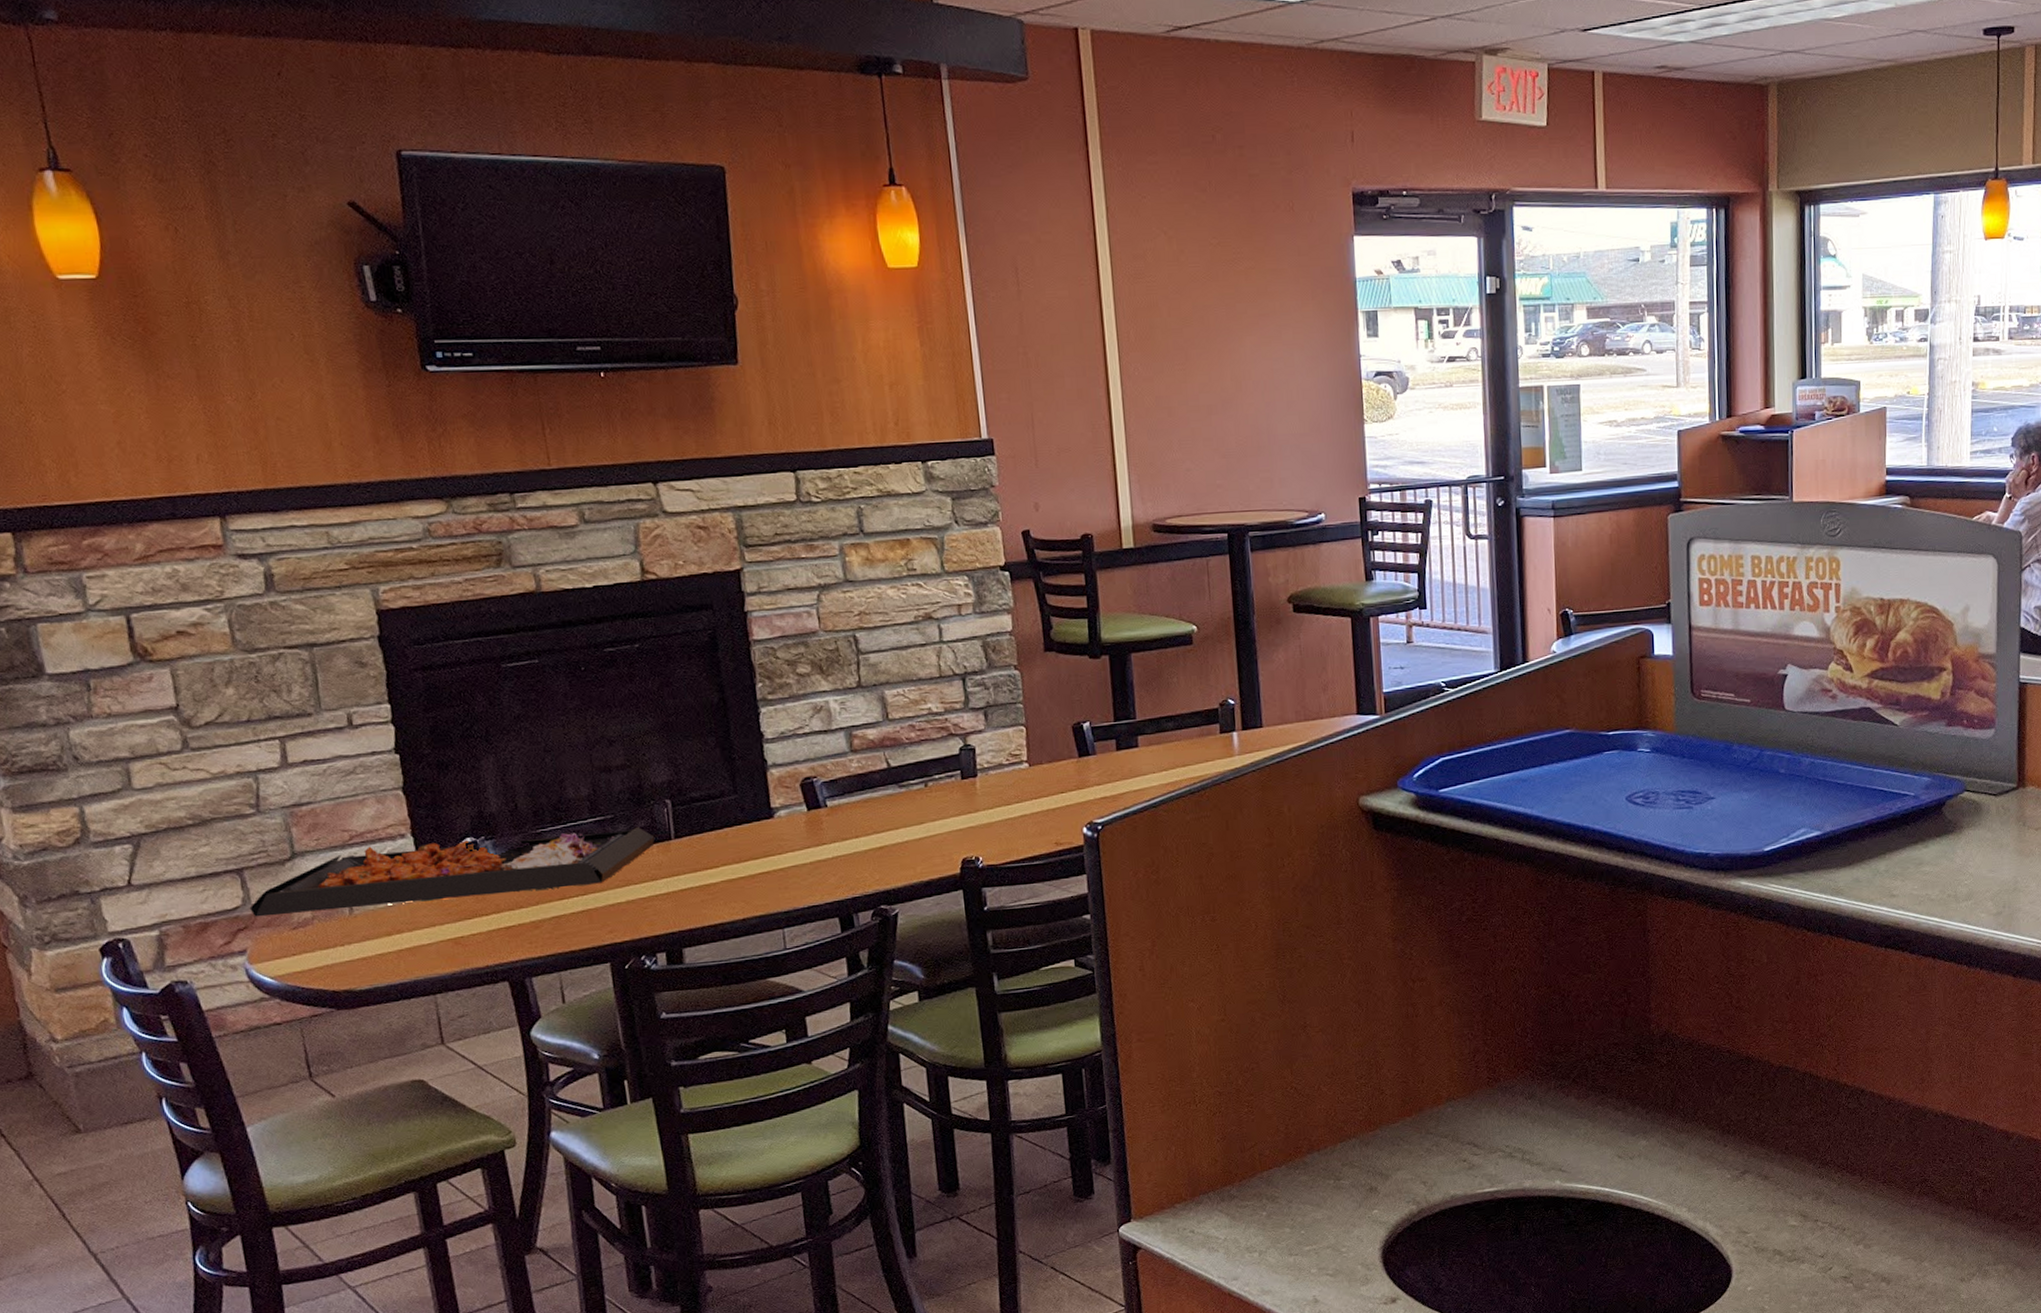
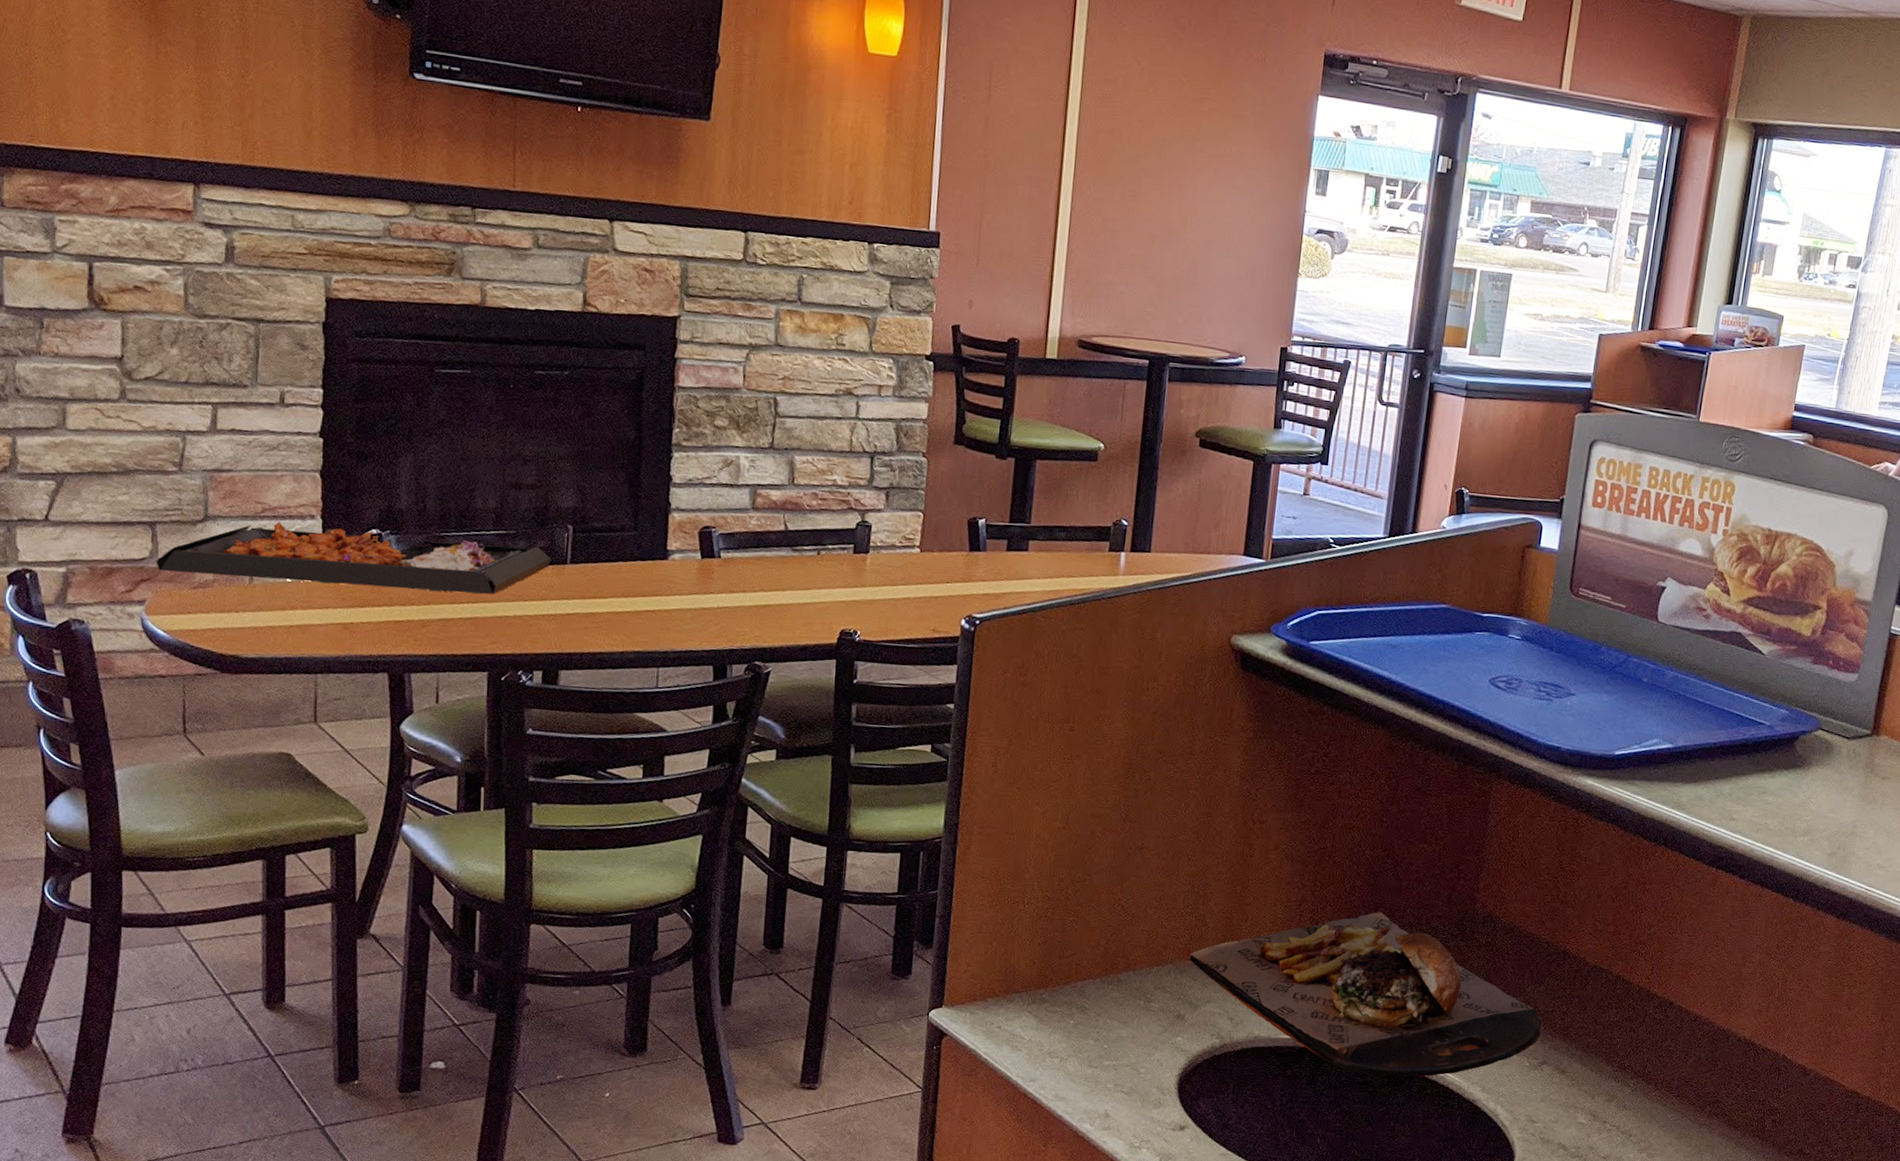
food tray: none [1371,1049,1737,1215] -> present [1189,912,1541,1078]

